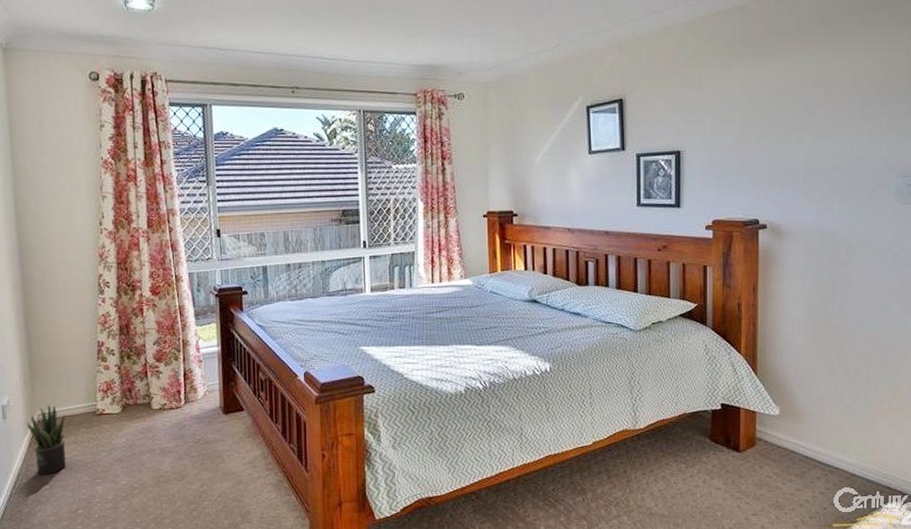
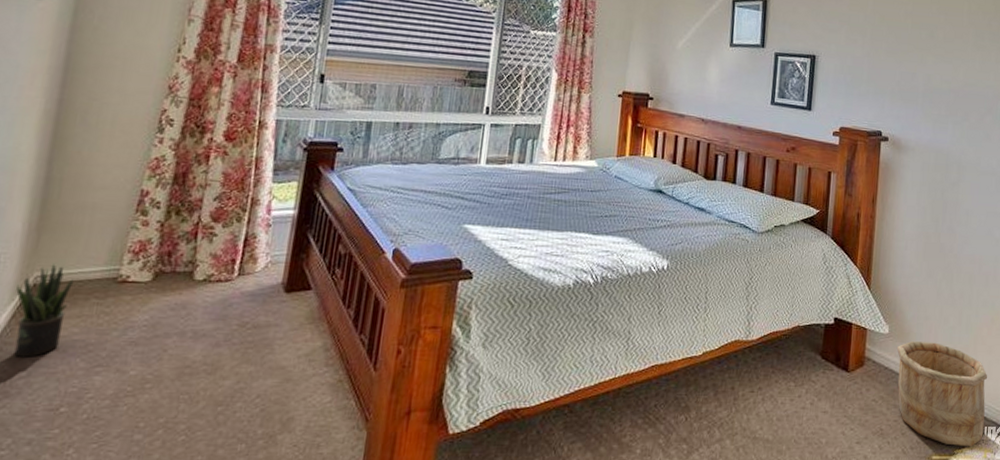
wooden bucket: none [789,420,890,515] -> present [896,341,988,447]

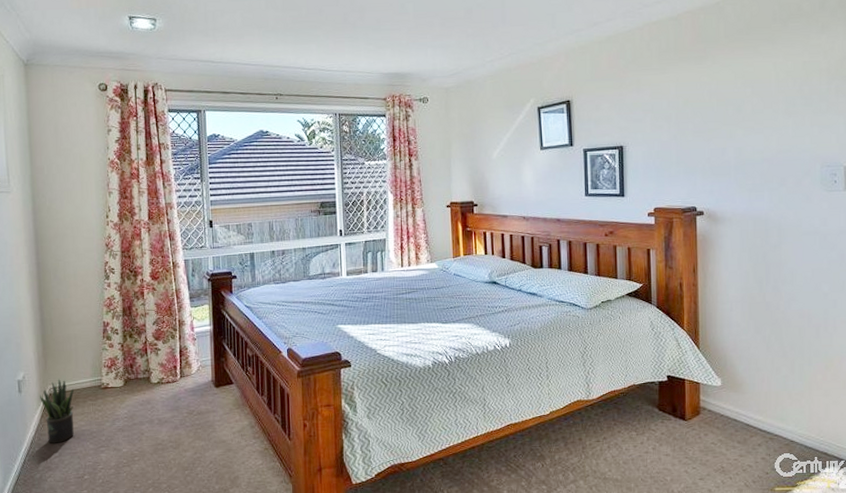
wooden bucket: present [896,341,988,447] -> none [730,390,826,479]

